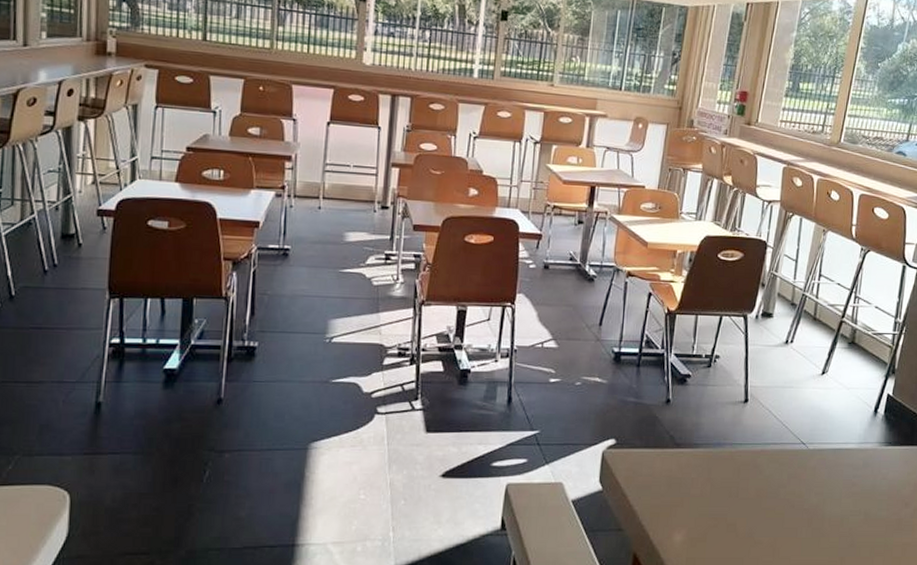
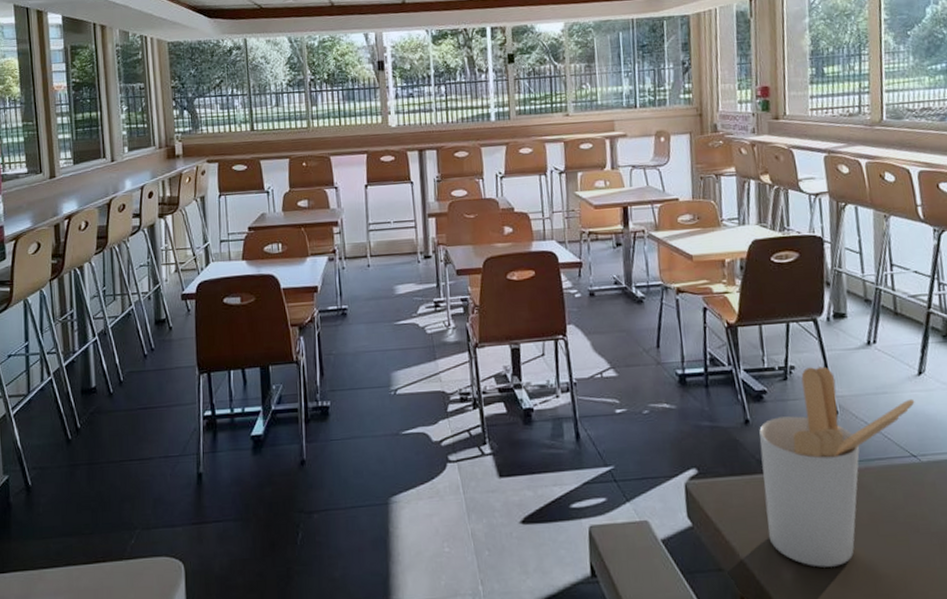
utensil holder: none [667,358,814,532] -> present [759,366,915,567]

